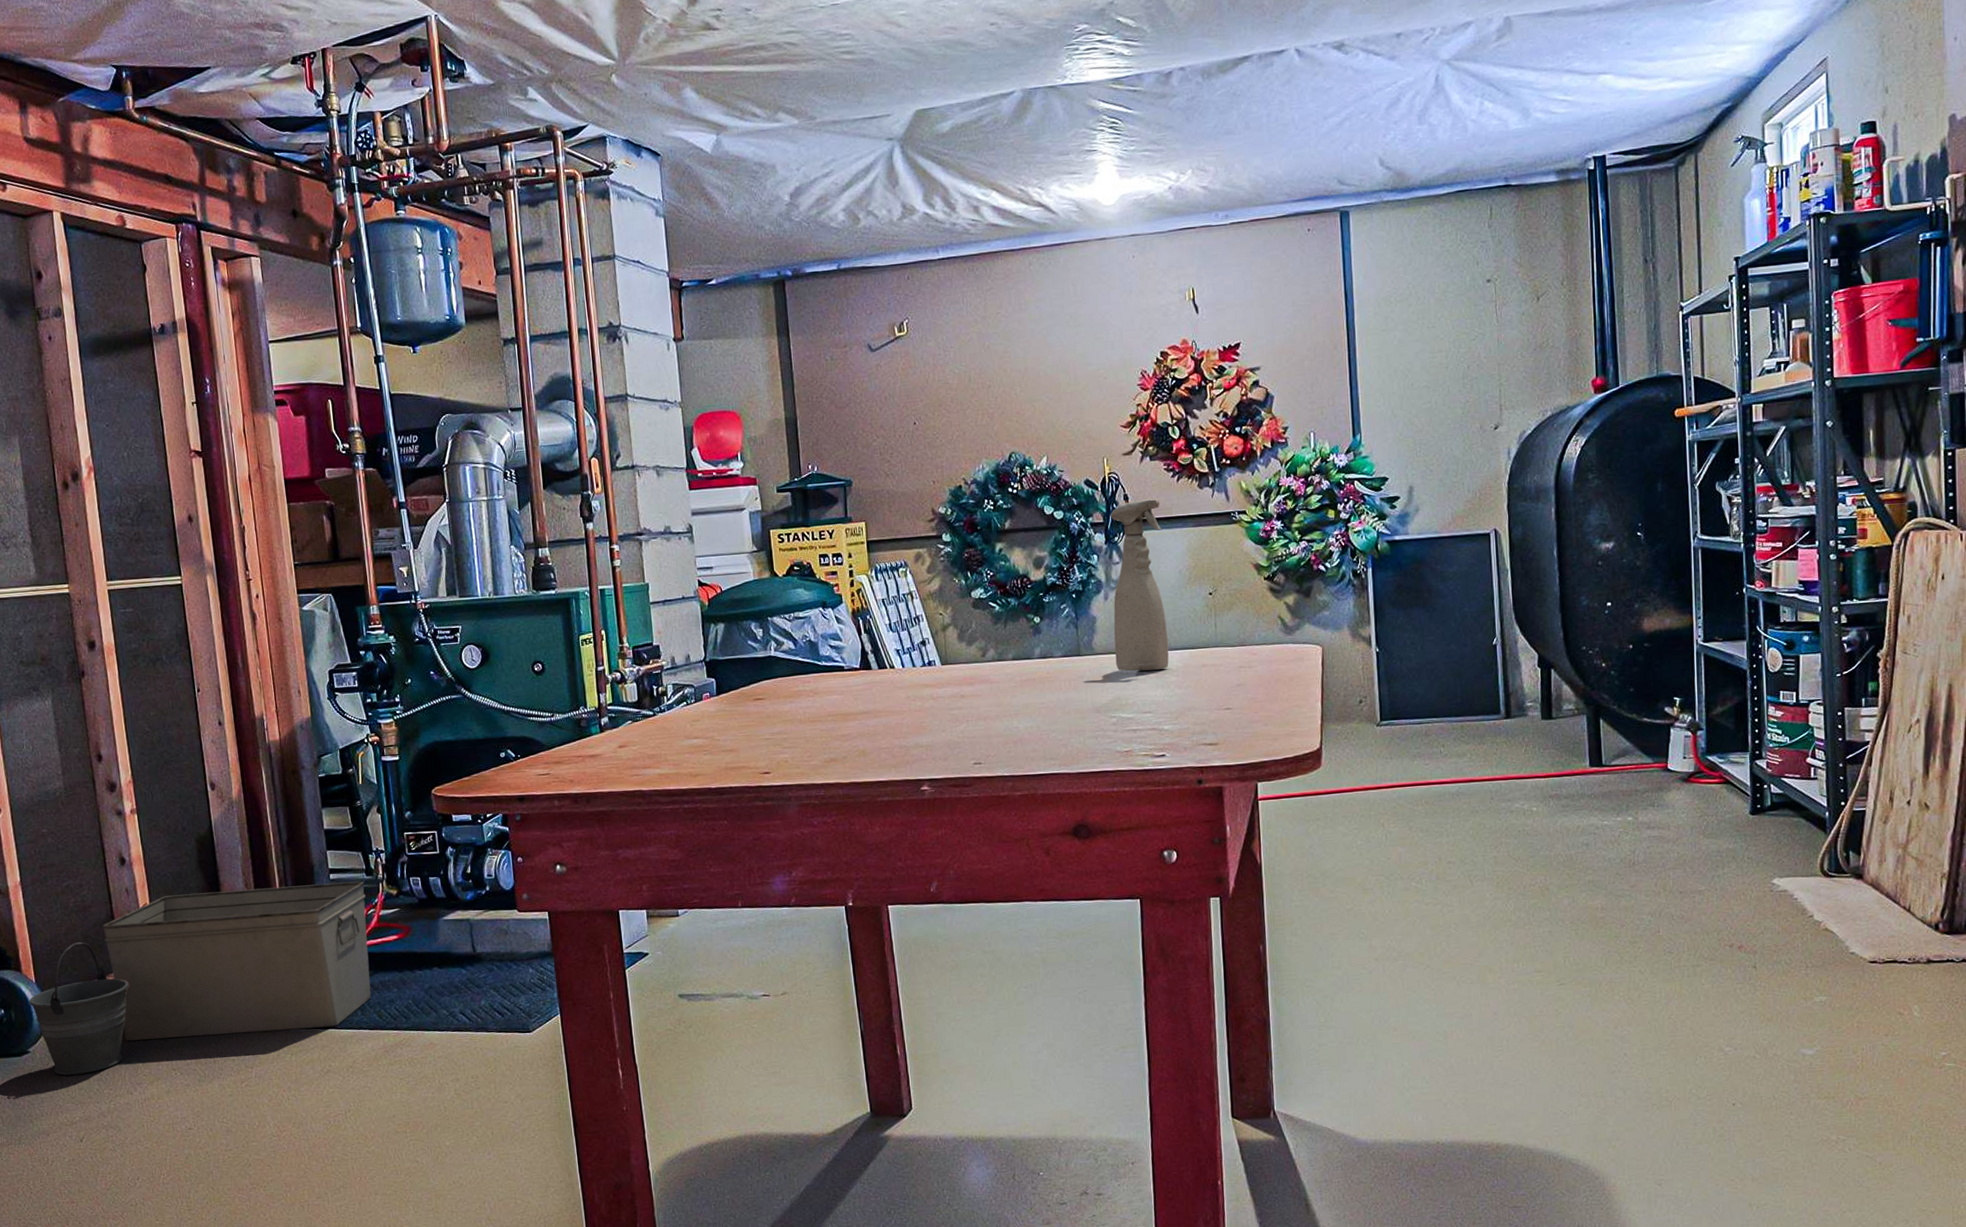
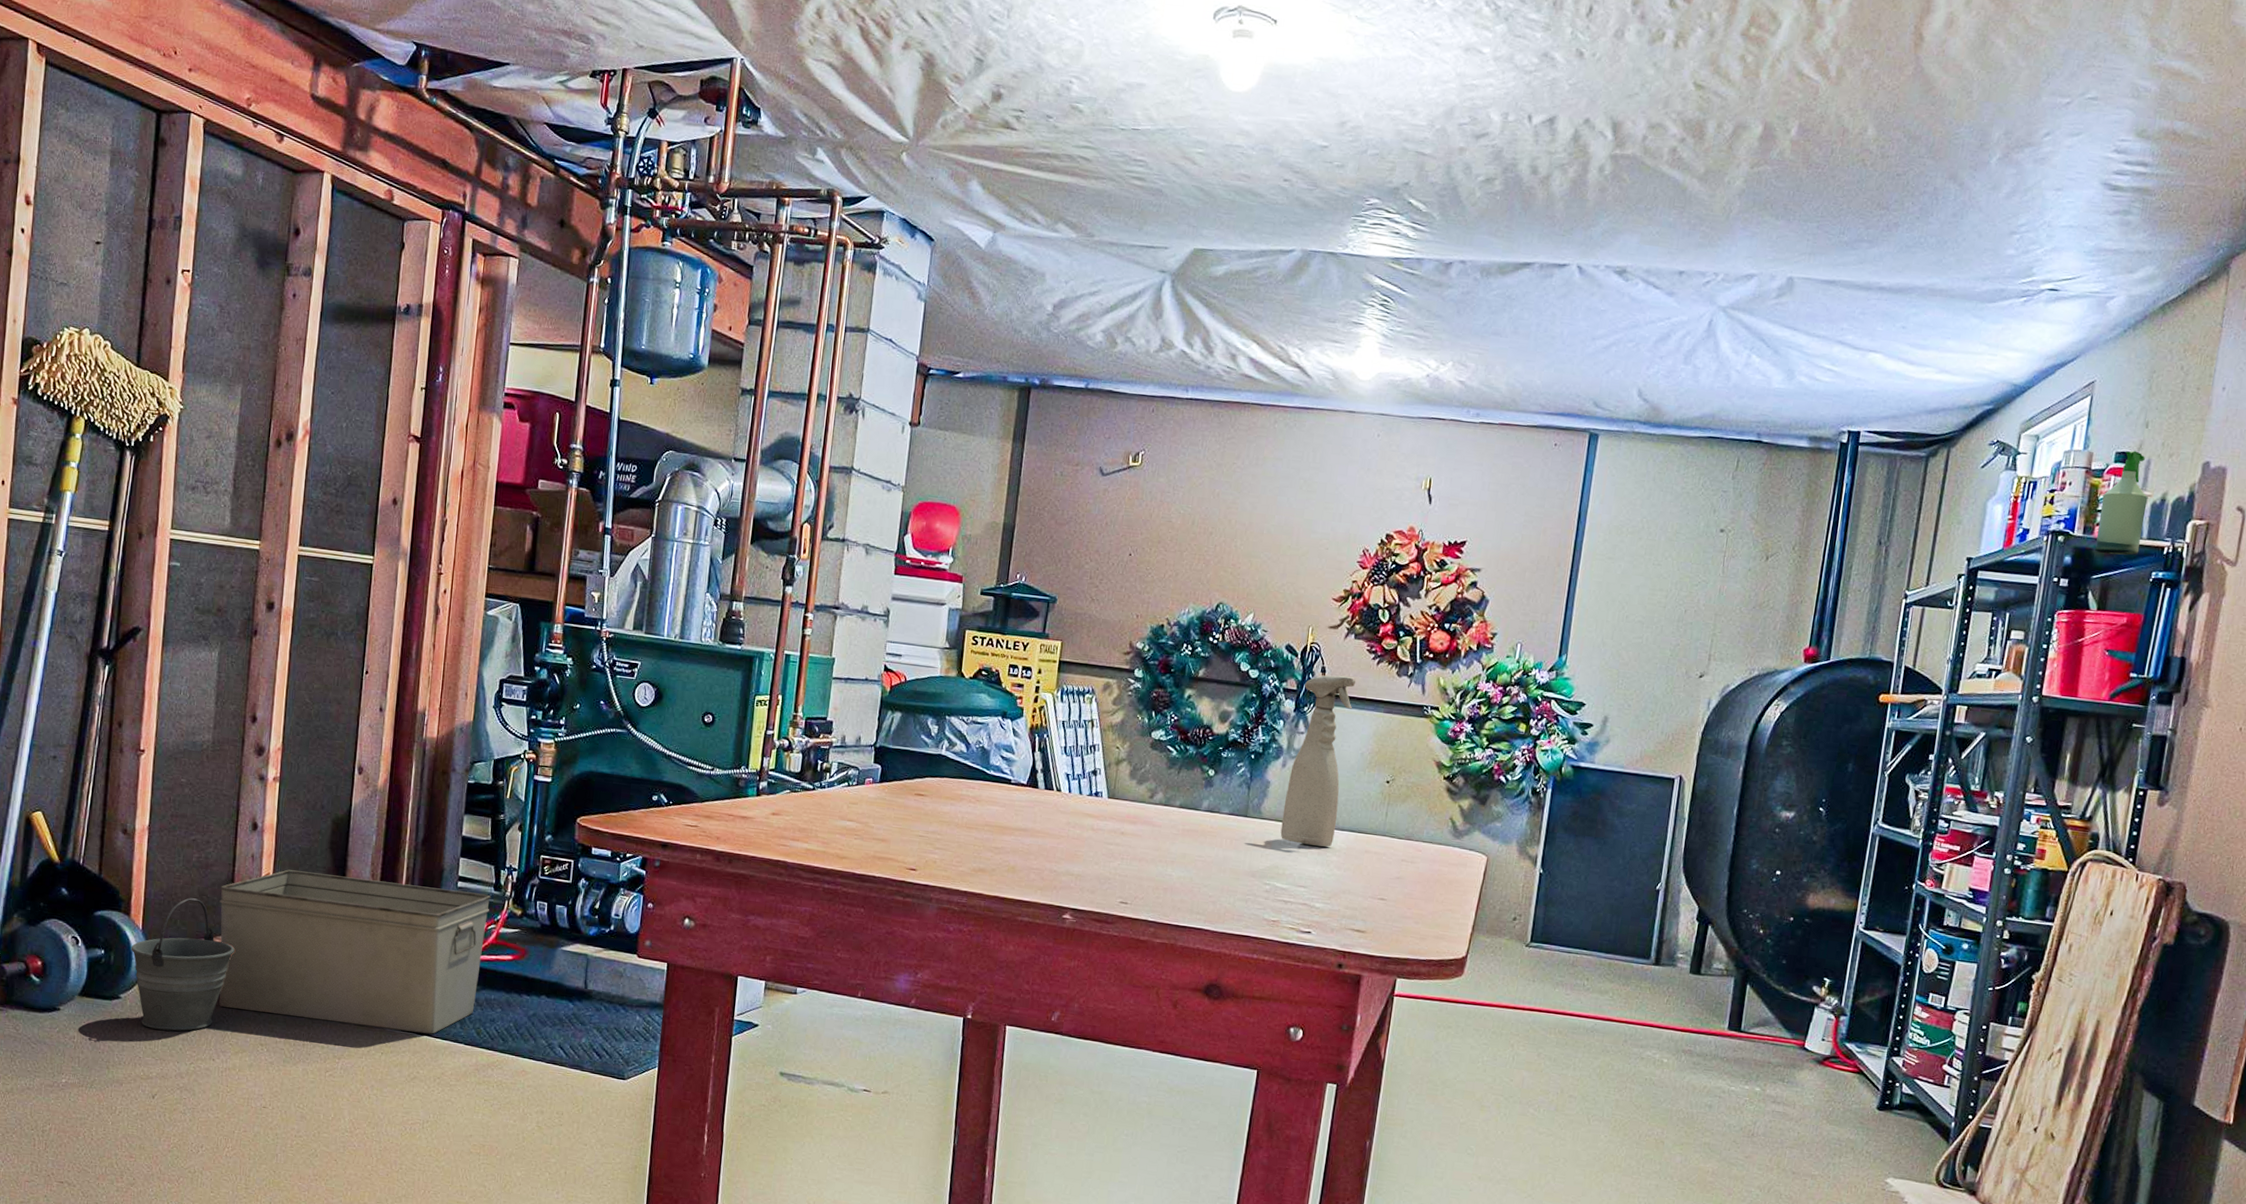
spray bottle: none [1856,118,1903,227] -> present [2095,450,2148,556]

